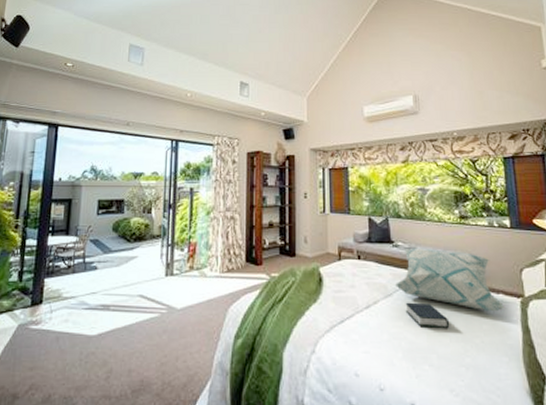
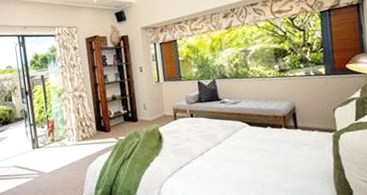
decorative pillow: present [395,248,506,312] -> none [224,101,320,147]
book: present [405,302,450,329] -> none [233,146,272,165]

